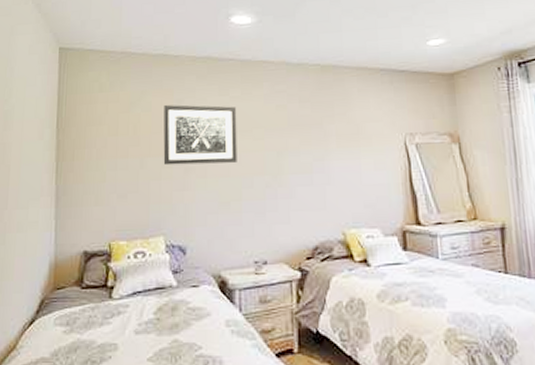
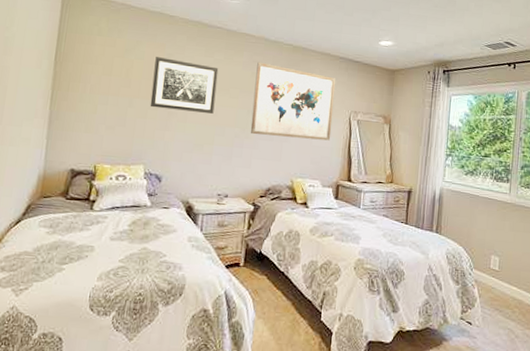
wall art: none [281,91,385,181] -> present [250,61,336,141]

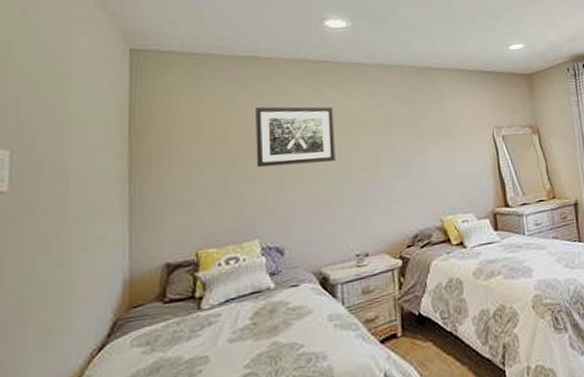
wall art: present [250,61,336,141] -> none [377,91,477,176]

